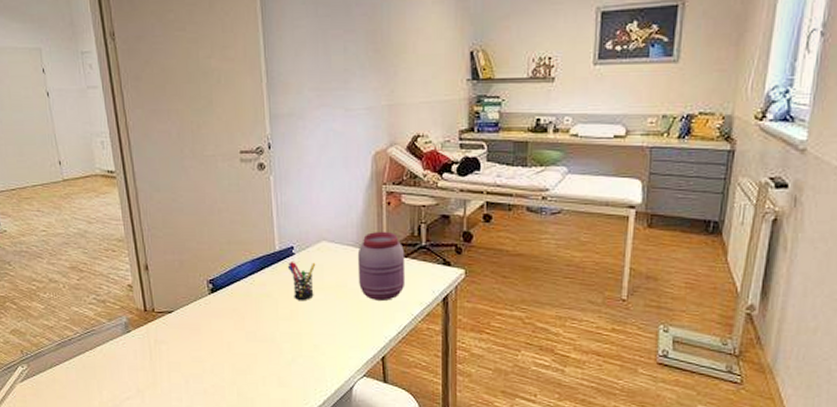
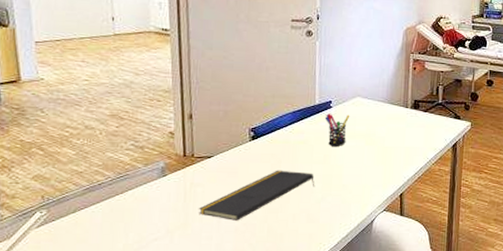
notepad: none [165,327,284,382] -> present [198,170,315,221]
jar: present [357,231,406,300] -> none [385,90,425,147]

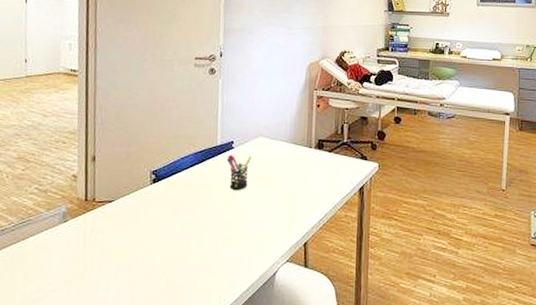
notepad: present [198,170,315,221] -> none [97,215,216,271]

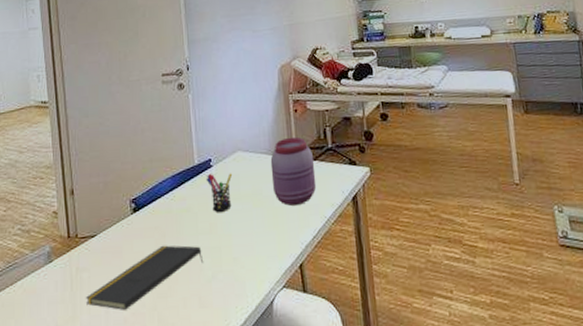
notepad: none [97,215,216,271] -> present [85,245,204,310]
jar: none [288,129,329,190] -> present [270,137,317,206]

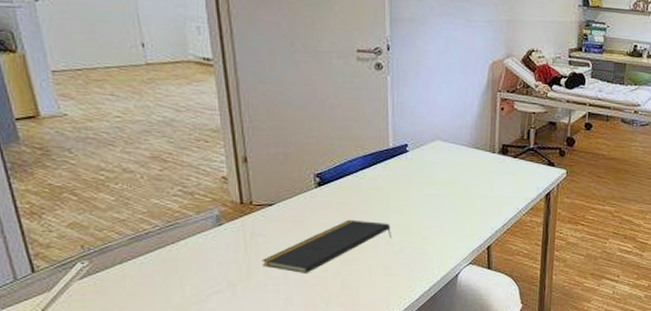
pen holder: present [206,173,233,213] -> none [400,157,429,196]
jar: present [270,137,317,206] -> none [469,133,514,196]

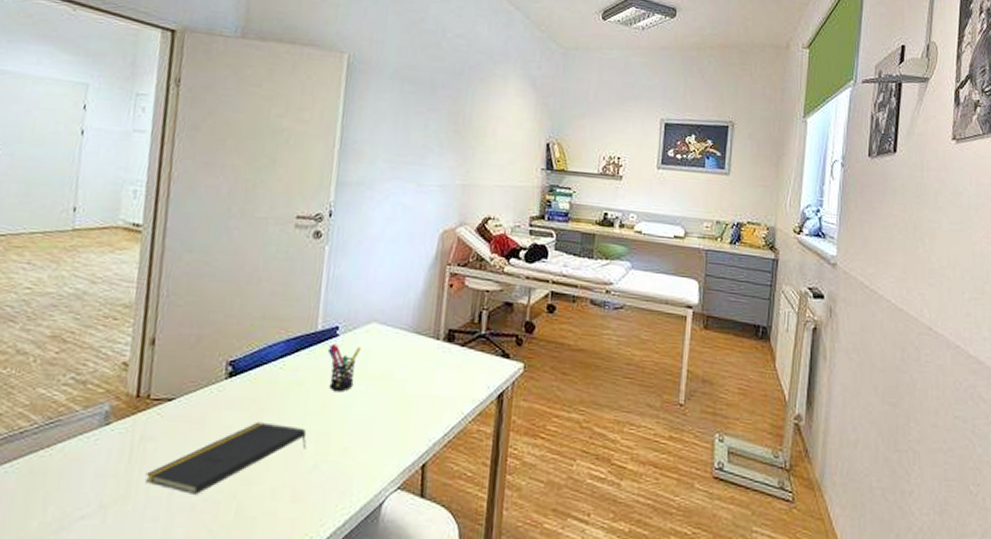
pen holder: none [400,157,429,196] -> present [327,343,362,392]

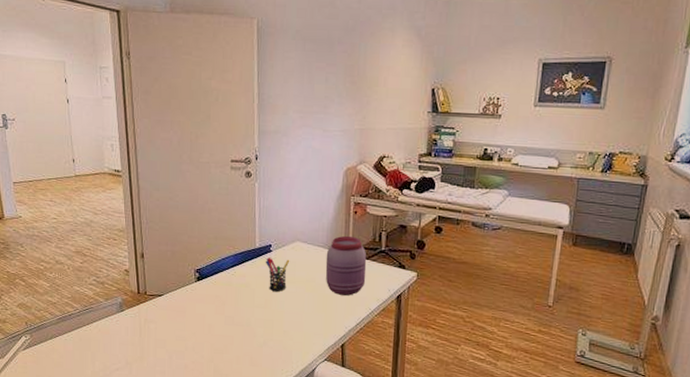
notepad: present [145,421,307,494] -> none [152,311,257,358]
jar: none [407,315,462,395] -> present [325,235,367,296]

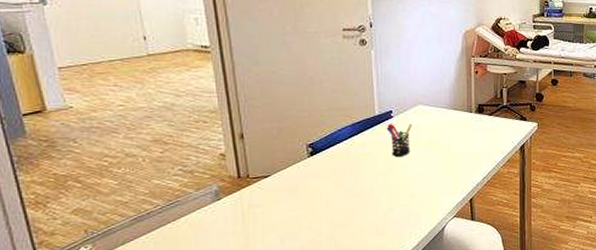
jar: present [325,235,367,296] -> none [449,95,490,152]

